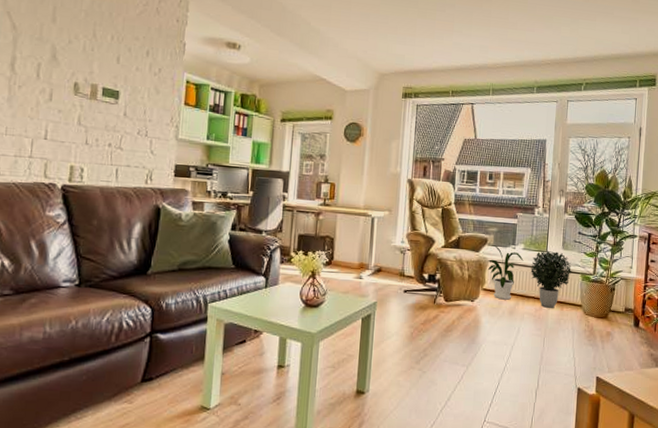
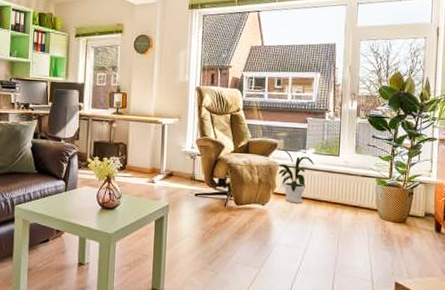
potted plant: present [530,250,572,309] -> none [322,154,367,213]

